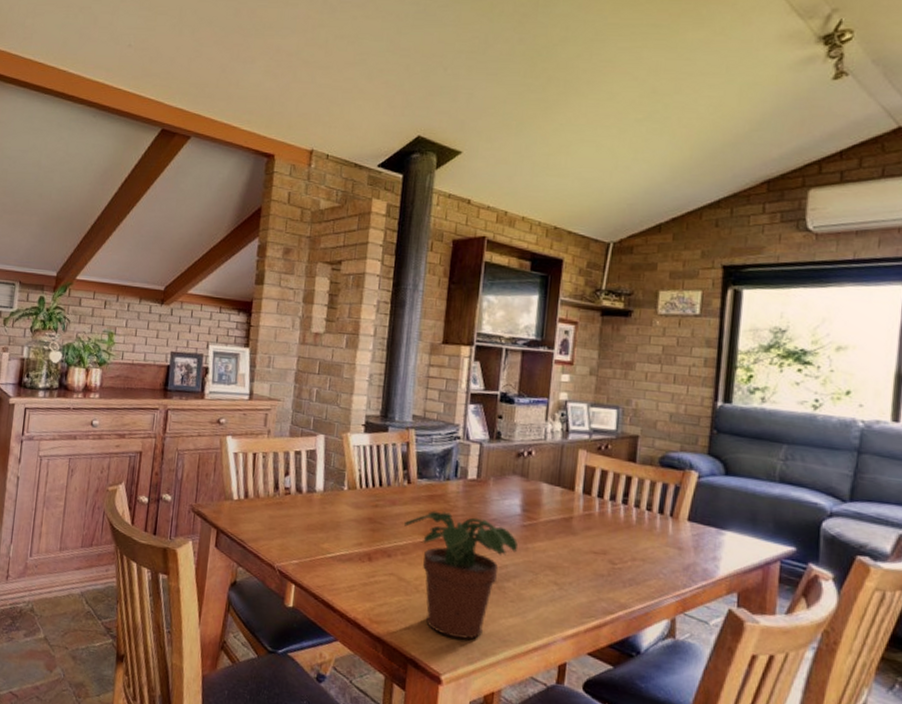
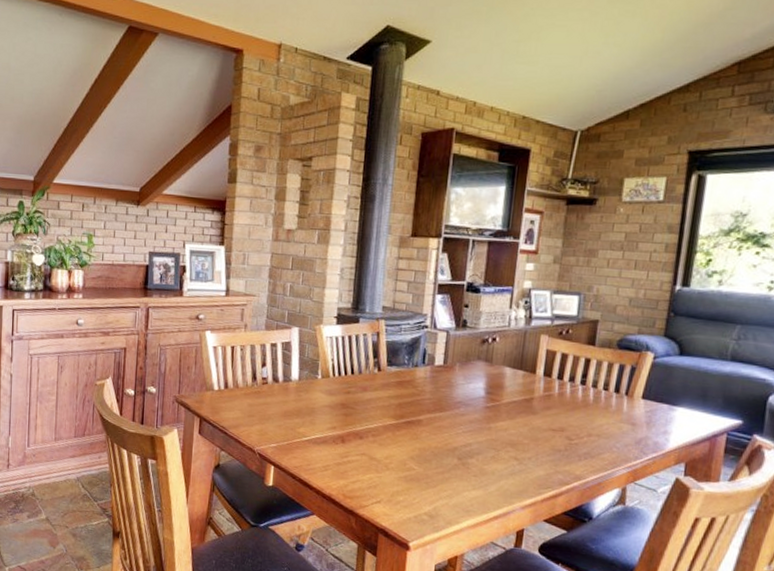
potted plant: present [404,511,518,639] -> none [375,395,481,510]

